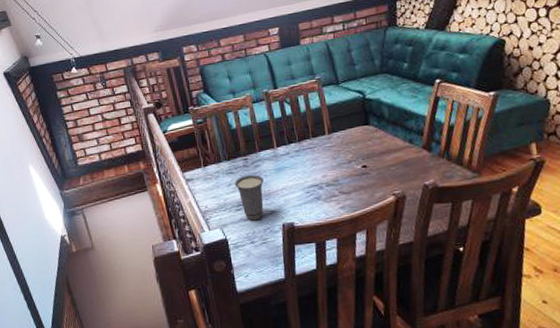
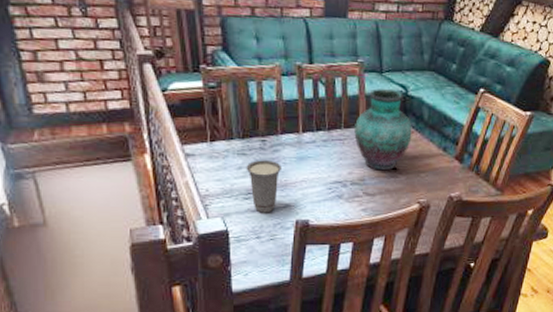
vase: none [321,96,377,170] -> present [354,88,412,171]

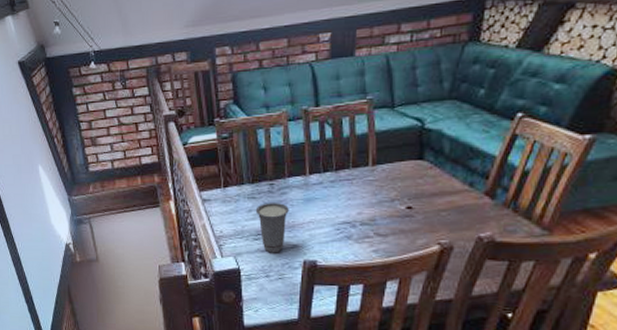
vase: present [354,88,412,171] -> none [364,123,430,210]

